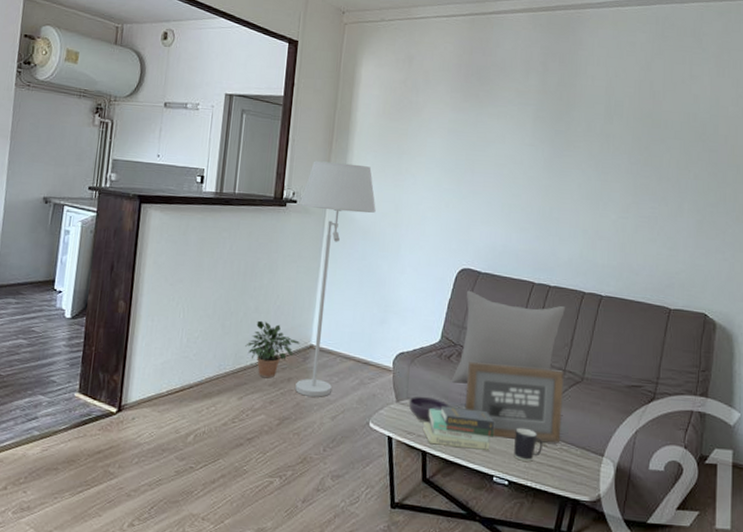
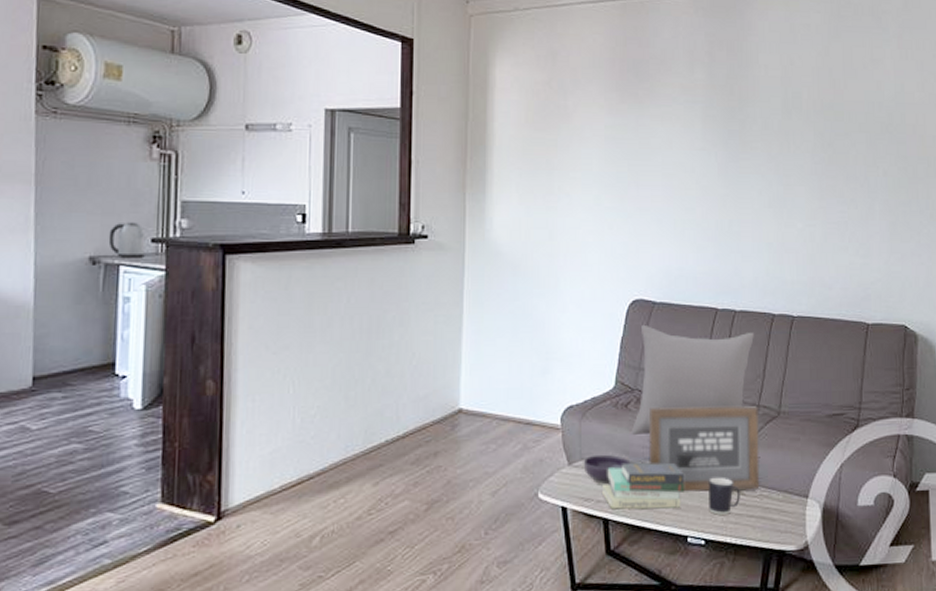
kettle: none [58,172,84,201] -> present [108,222,146,259]
potted plant: present [245,320,301,379] -> none [377,386,447,456]
floor lamp: present [295,161,376,397] -> none [432,185,526,471]

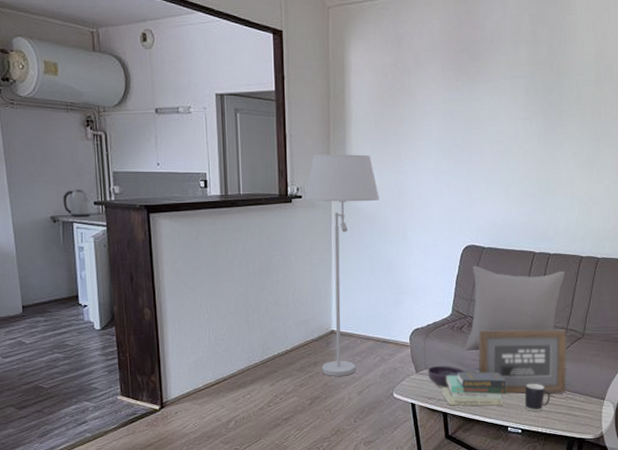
floor lamp: none [432,185,526,471] -> present [305,154,379,376]

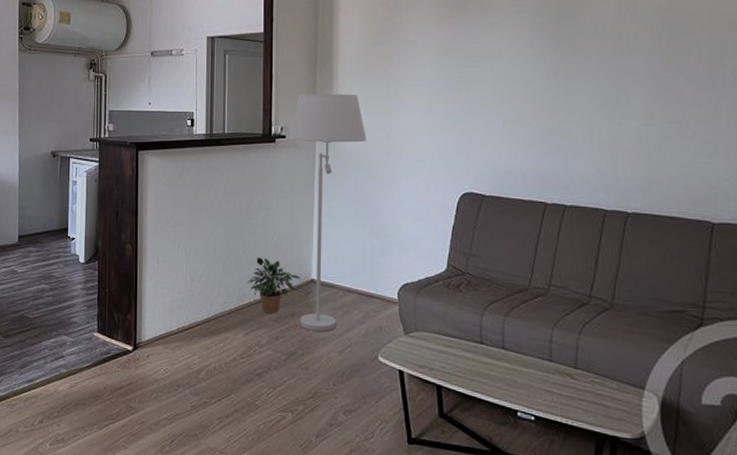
kettle: present [62,189,90,218] -> none [63,126,86,153]
potted plant: none [271,313,322,365] -> present [247,257,301,314]
bowl: present [427,365,464,388] -> none [418,328,462,356]
books: present [441,371,506,406] -> none [434,337,514,384]
pillow: present [465,265,565,352] -> none [463,215,585,315]
picture frame: present [479,329,566,394] -> none [480,291,592,376]
mug: present [525,383,550,411] -> none [538,359,571,395]

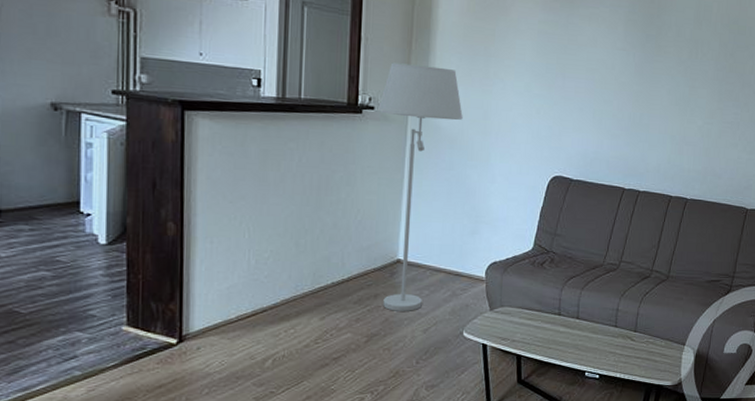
potted plant: present [247,257,301,314] -> none [324,237,387,296]

